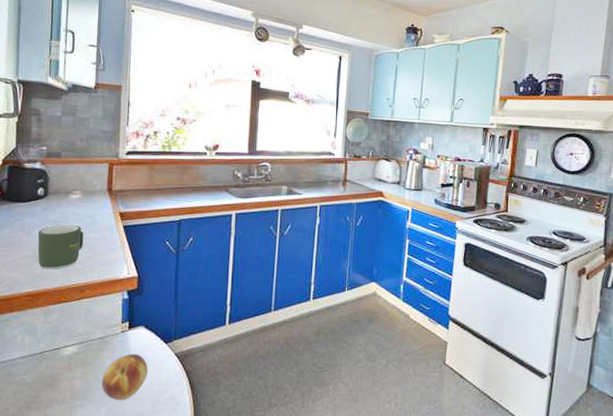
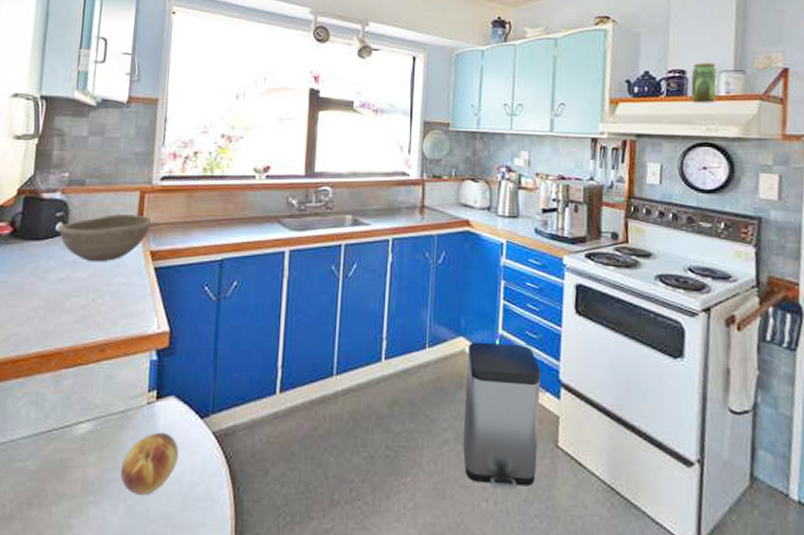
mug: present [37,224,84,269] -> none [51,266,108,323]
bowl: none [41,182,119,221] -> present [59,214,151,262]
pedal bin: none [373,286,435,395] -> present [463,342,541,489]
jar: none [564,68,586,102] -> present [691,62,717,103]

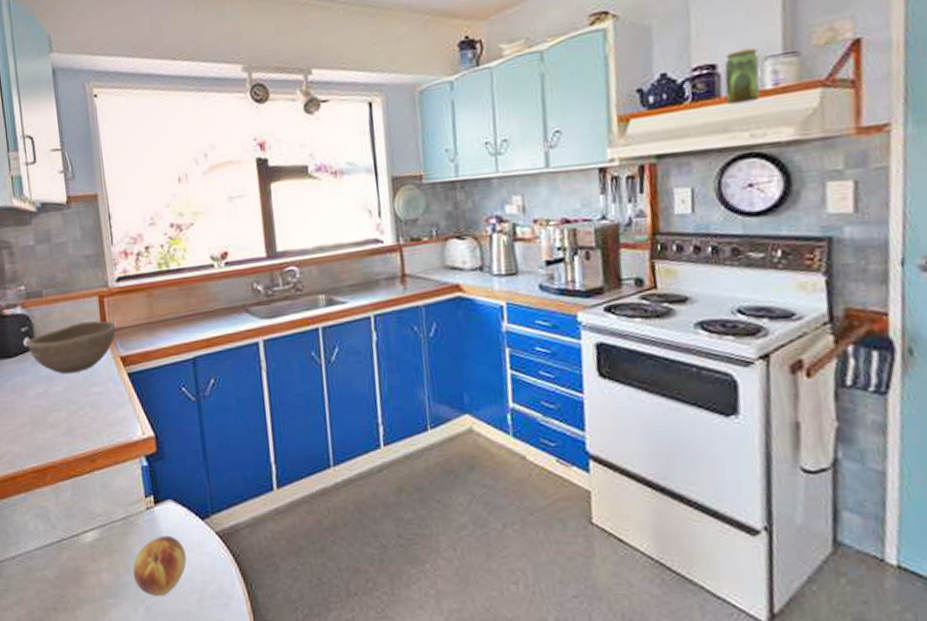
pedal bin: present [463,342,541,489] -> none [476,417,570,571]

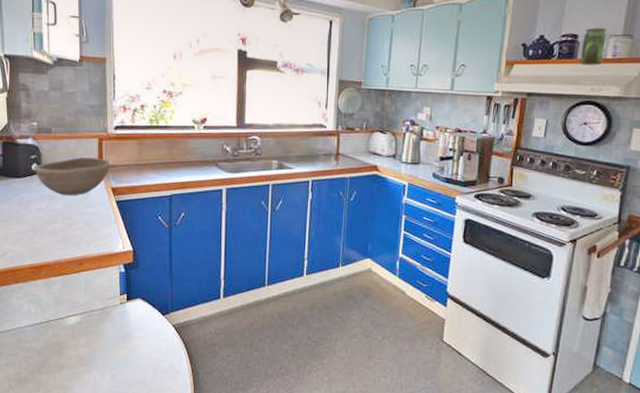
fruit: present [133,535,187,597] -> none [104,324,147,368]

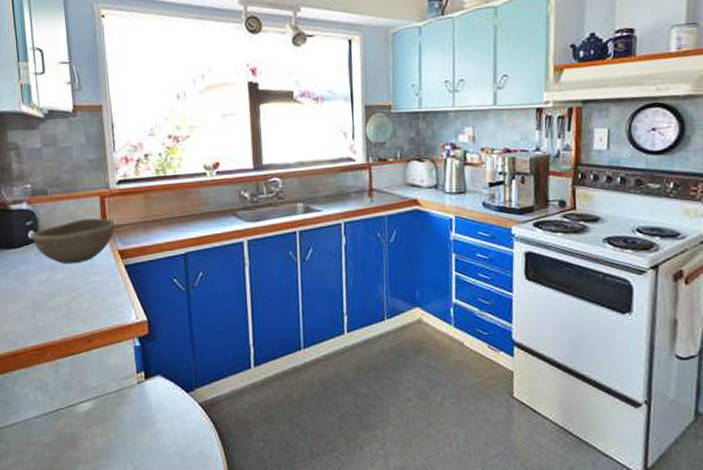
jar: present [580,27,606,65] -> none [639,17,667,63]

